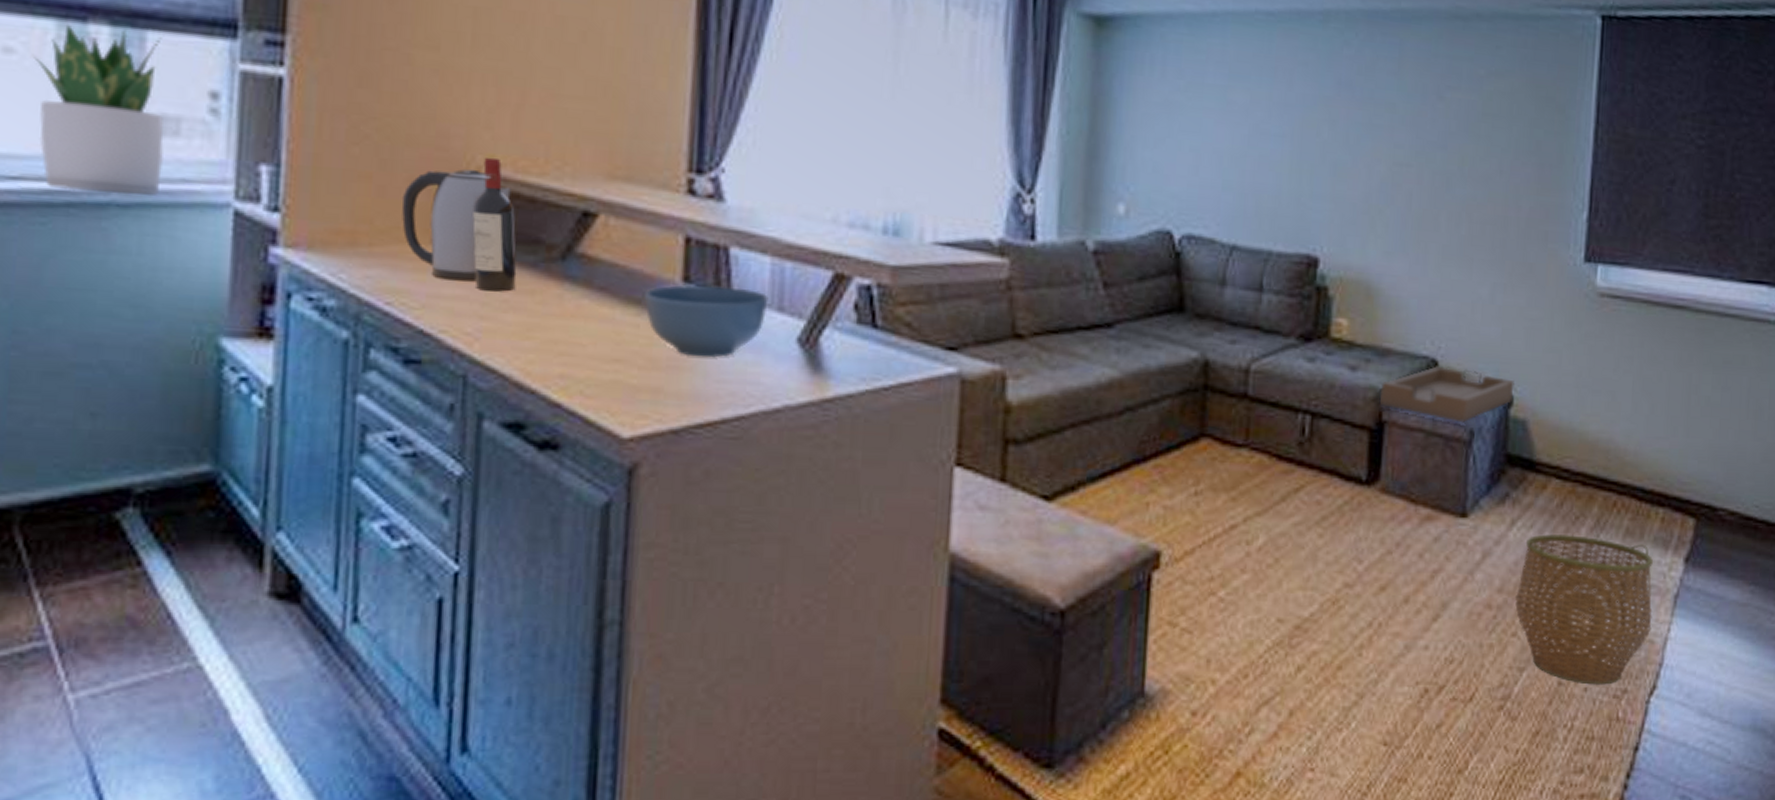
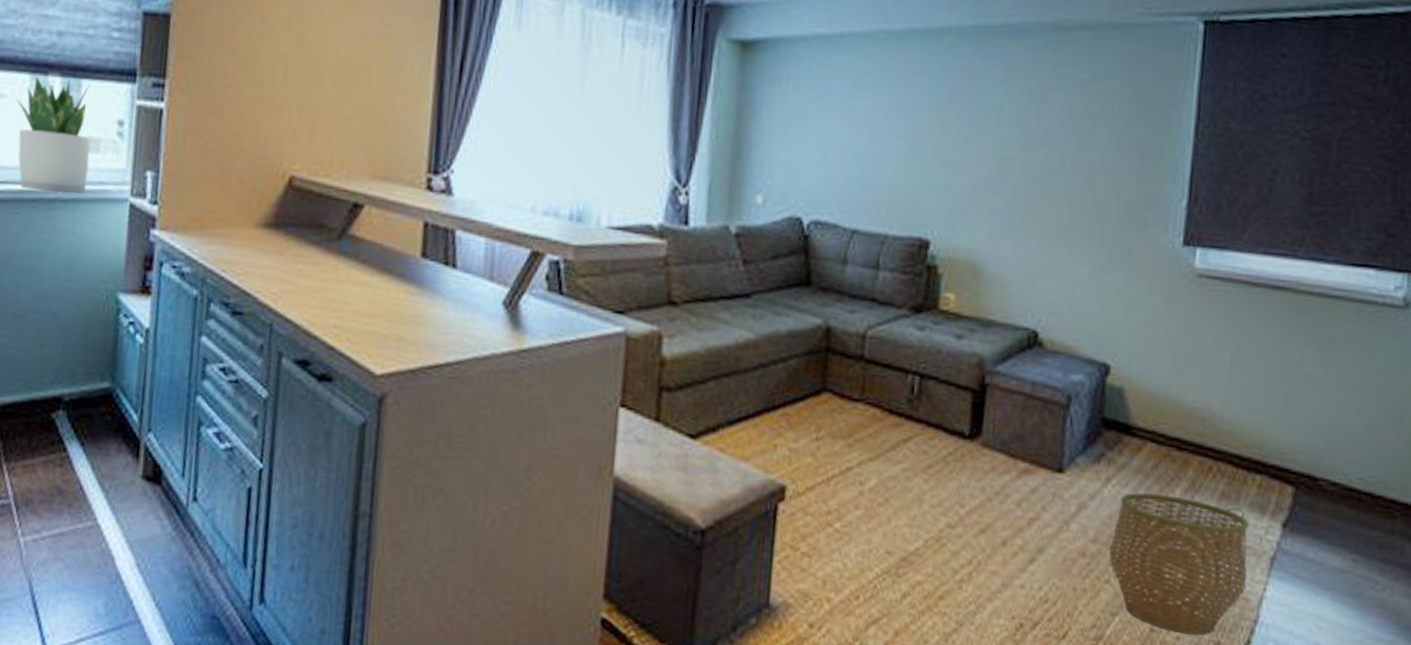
kettle: present [401,169,511,282] -> none [234,172,306,255]
wine bottle: present [472,157,517,292] -> none [279,163,308,263]
bowl: present [644,284,769,358] -> none [394,258,483,315]
tray: present [1380,366,1514,423] -> none [983,337,1112,388]

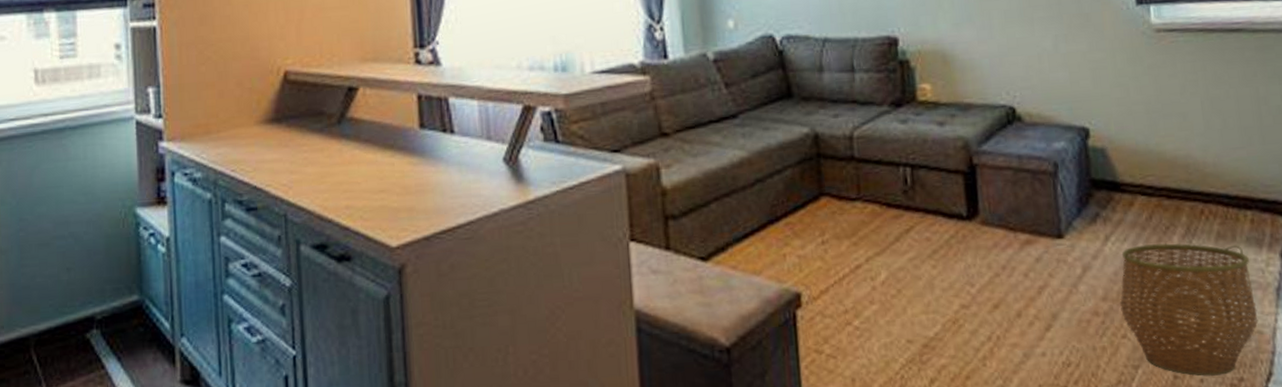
planter: present [16,76,91,194] -> none [16,12,93,123]

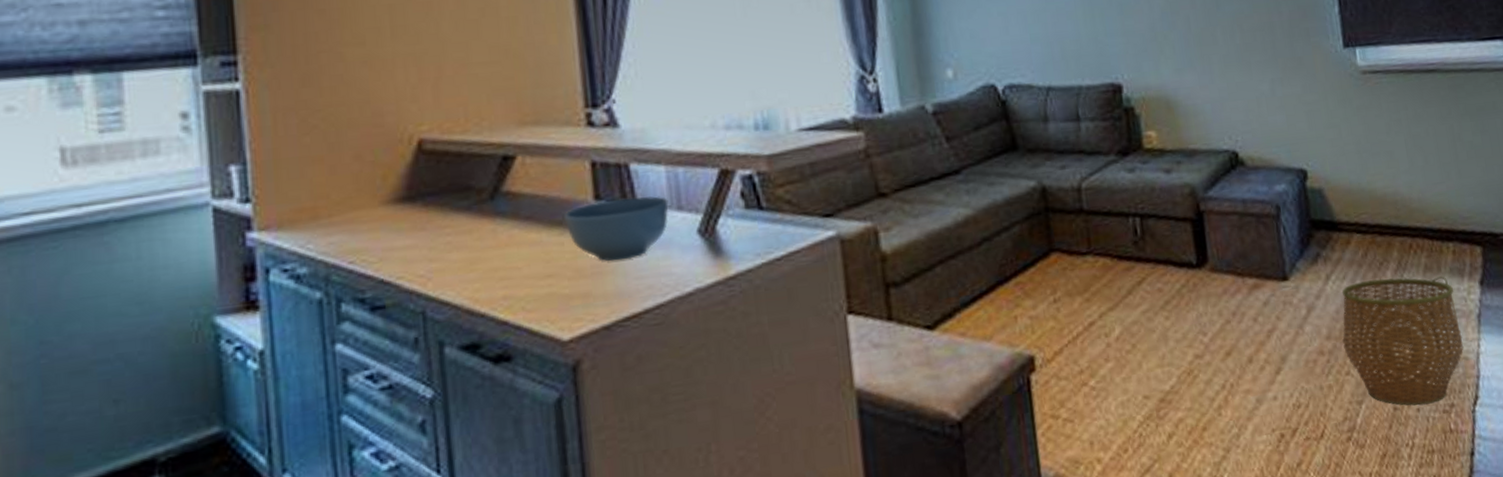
bowl: none [394,127,480,181] -> present [563,196,669,261]

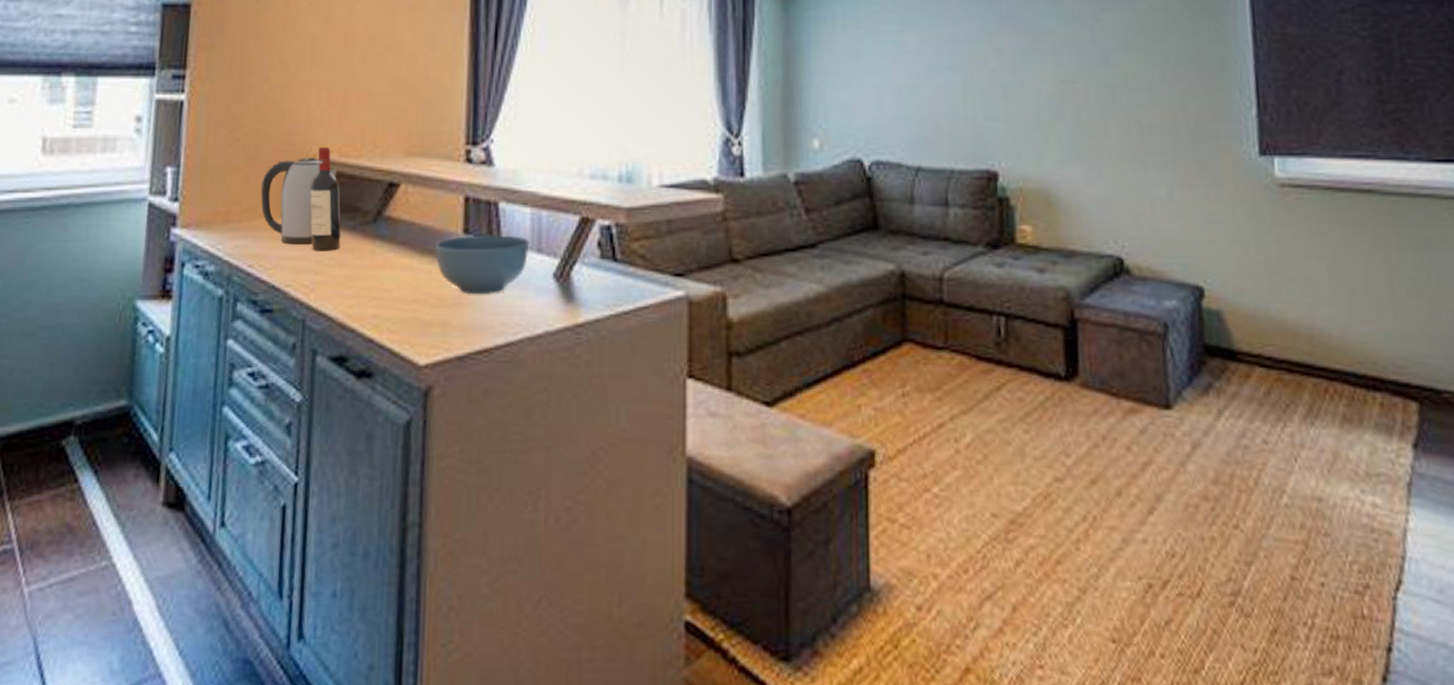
kettle: none [350,137,441,235] -> present [261,157,337,245]
wine bottle: none [411,124,456,238] -> present [310,146,341,251]
basket: present [1341,276,1464,406] -> none [1231,423,1387,580]

